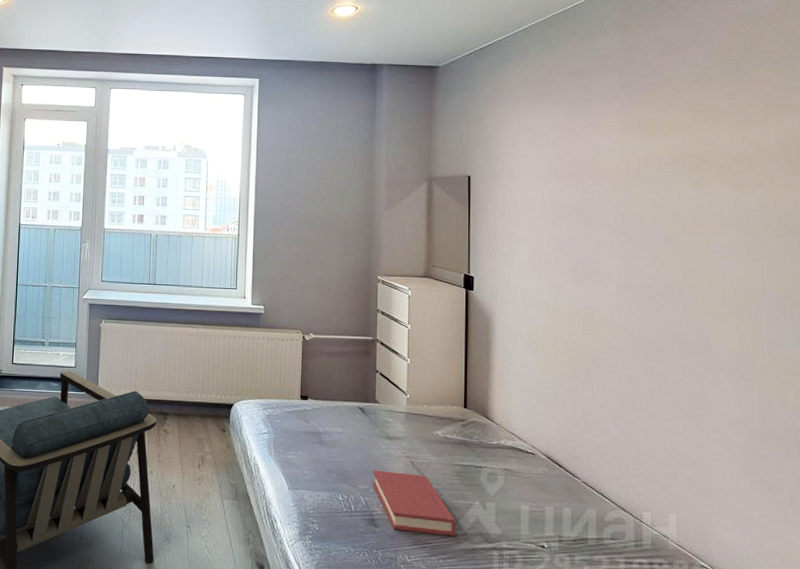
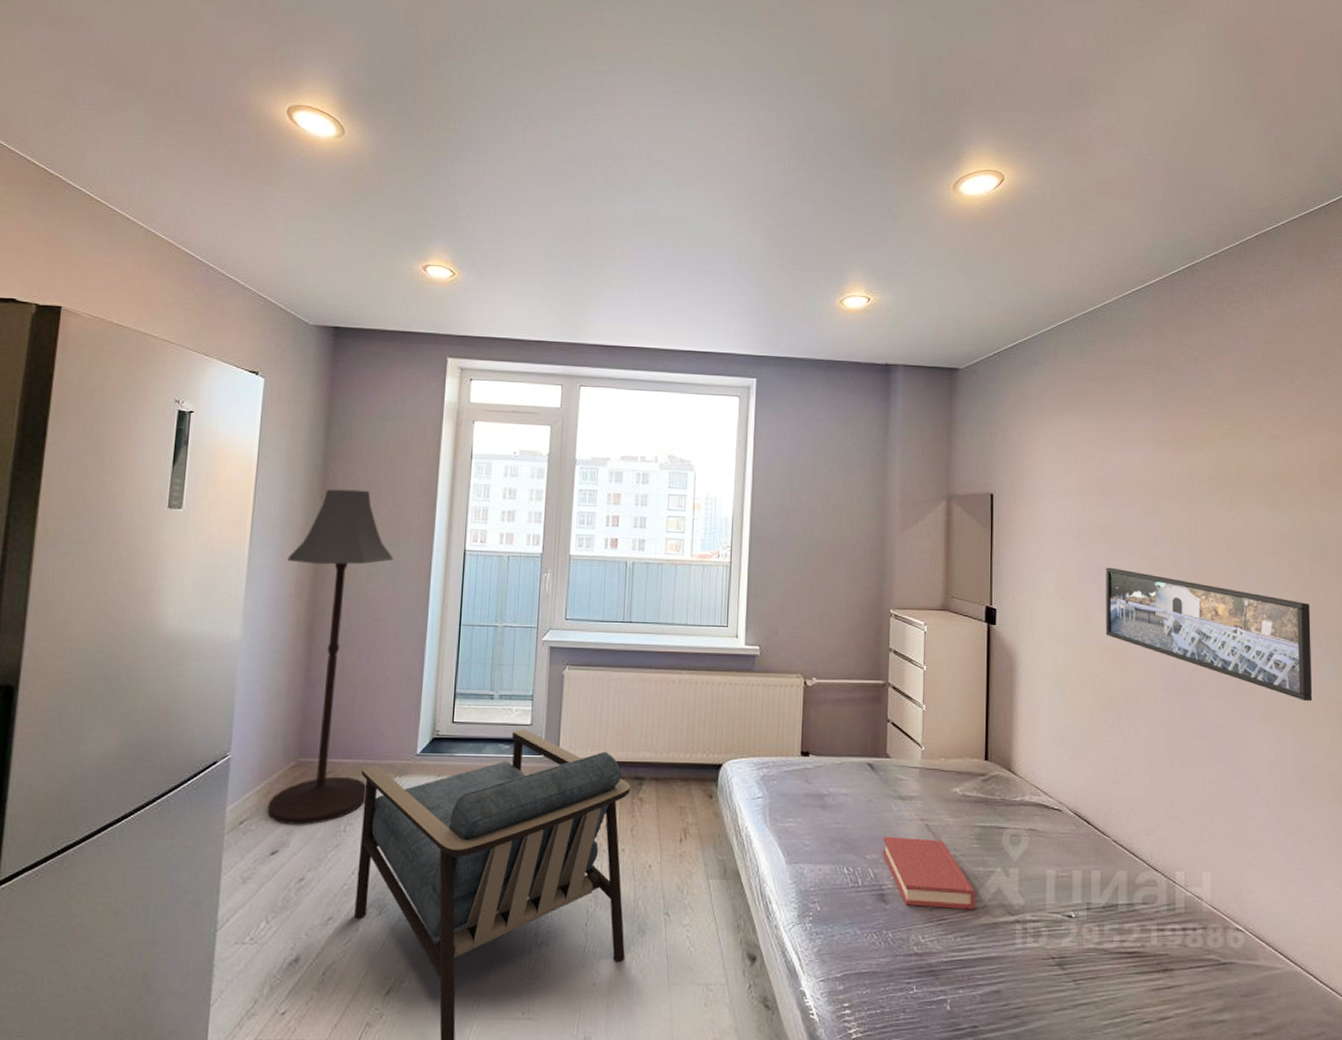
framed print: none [576,241,777,364] -> present [1106,567,1313,702]

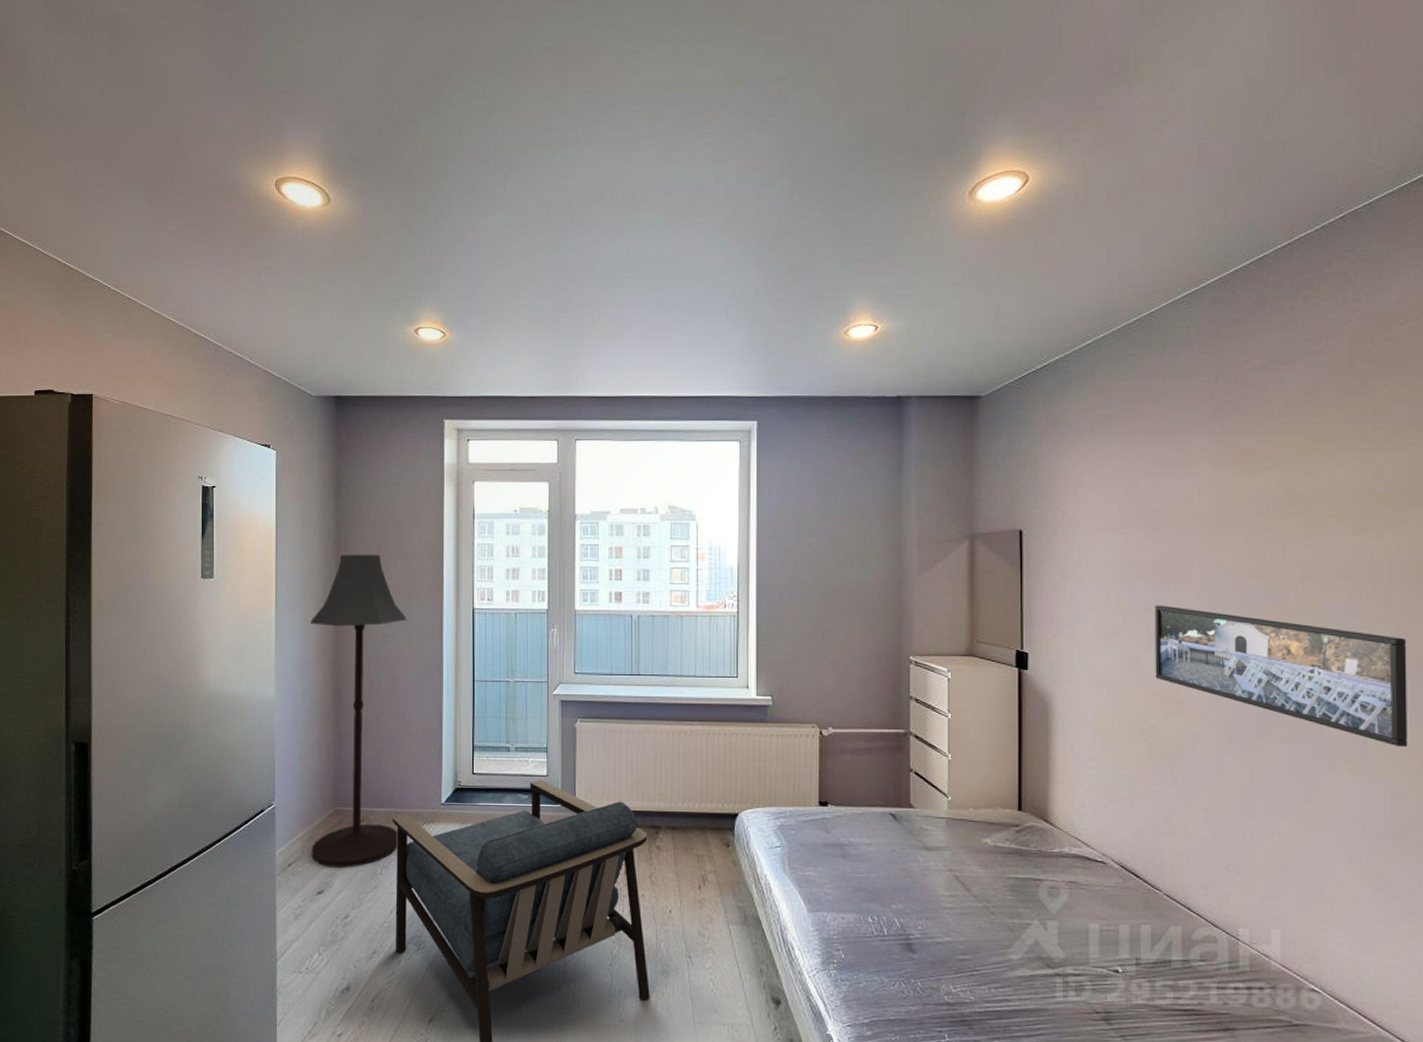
hardback book: present [883,836,975,910] -> none [909,886,1010,962]

